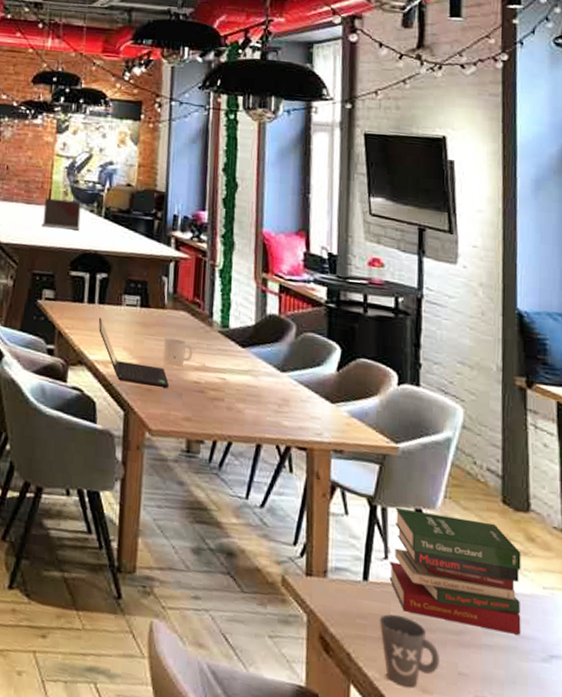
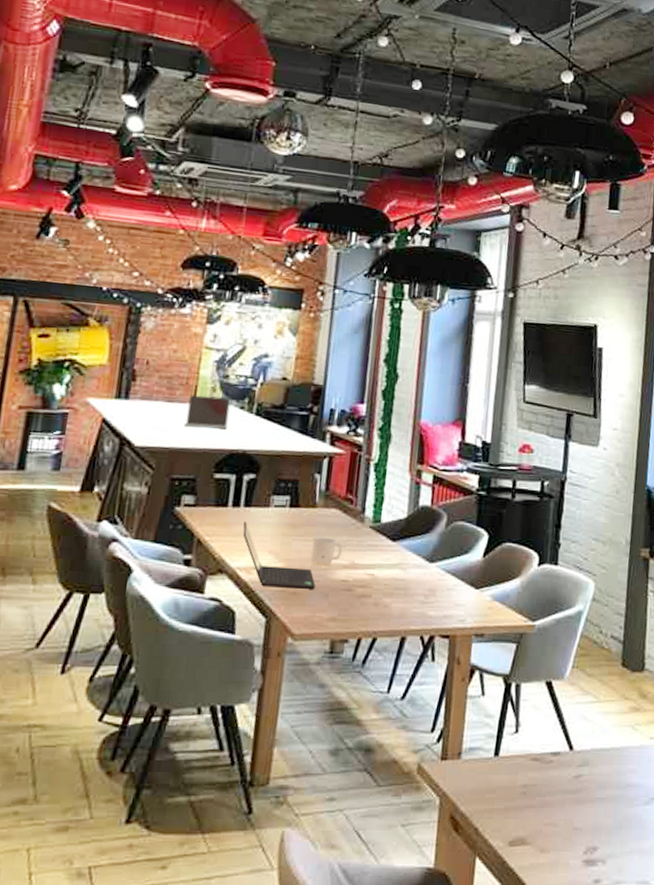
mug: present [379,614,439,687] -> none [506,785,558,849]
books: present [389,507,521,635] -> none [518,682,635,784]

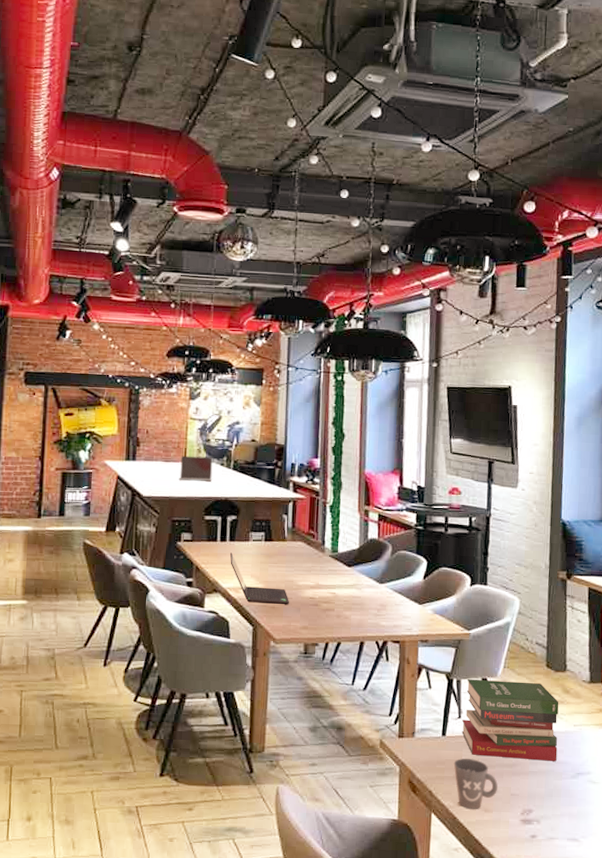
mug: present [310,537,343,566] -> none [284,564,309,587]
mug: none [506,785,558,849] -> present [453,759,498,809]
books: none [518,682,635,784] -> present [462,678,559,761]

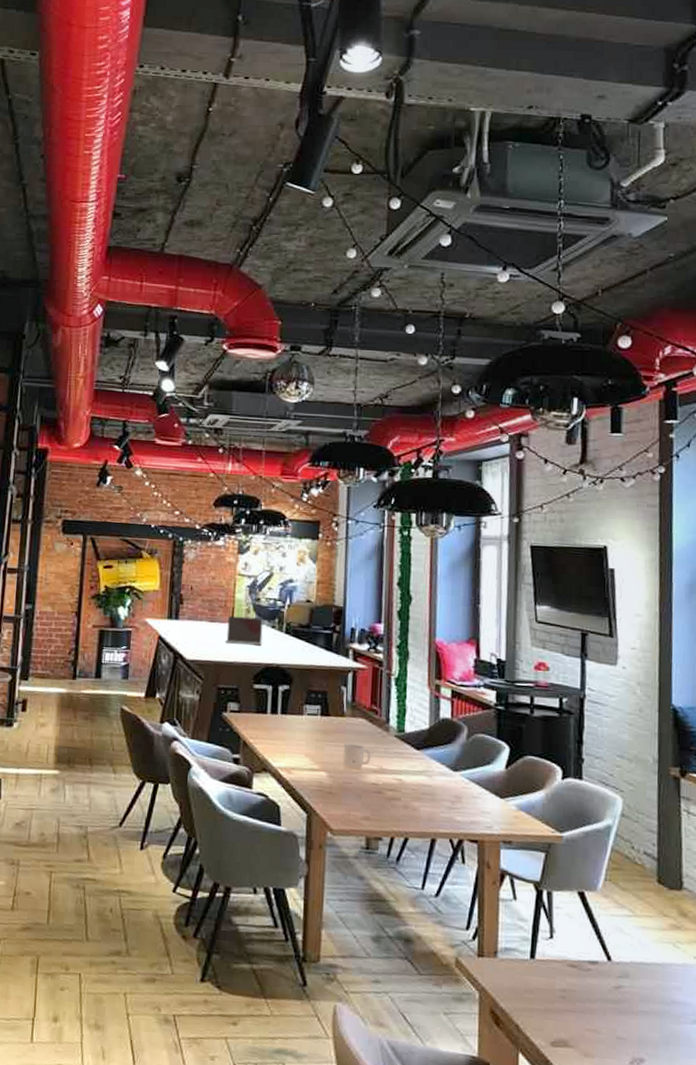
laptop: present [230,552,289,604] -> none [281,727,349,790]
mug: none [284,564,309,587] -> present [342,743,371,770]
mug: present [453,759,498,809] -> none [545,988,600,1052]
books: present [462,678,559,761] -> none [554,891,675,1001]

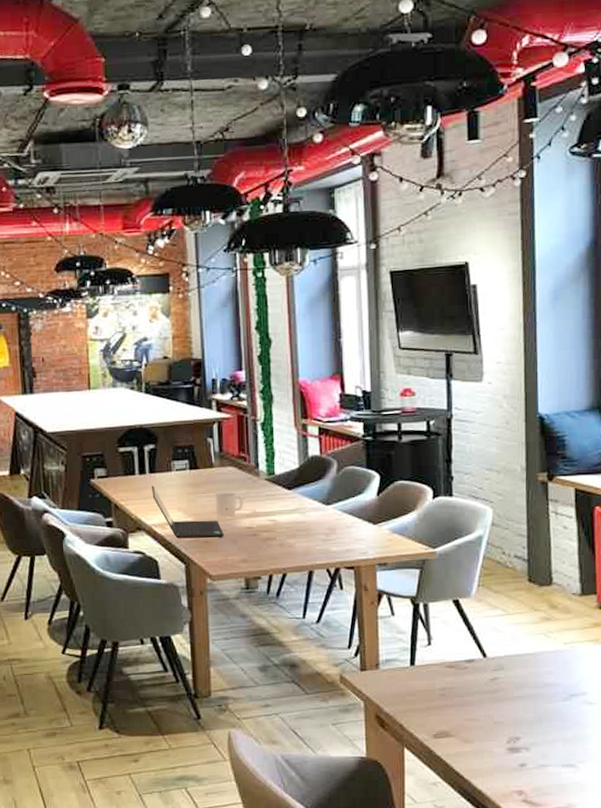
laptop: present [225,615,263,646] -> none [84,381,122,412]
laptop: none [281,727,349,790] -> present [152,485,224,538]

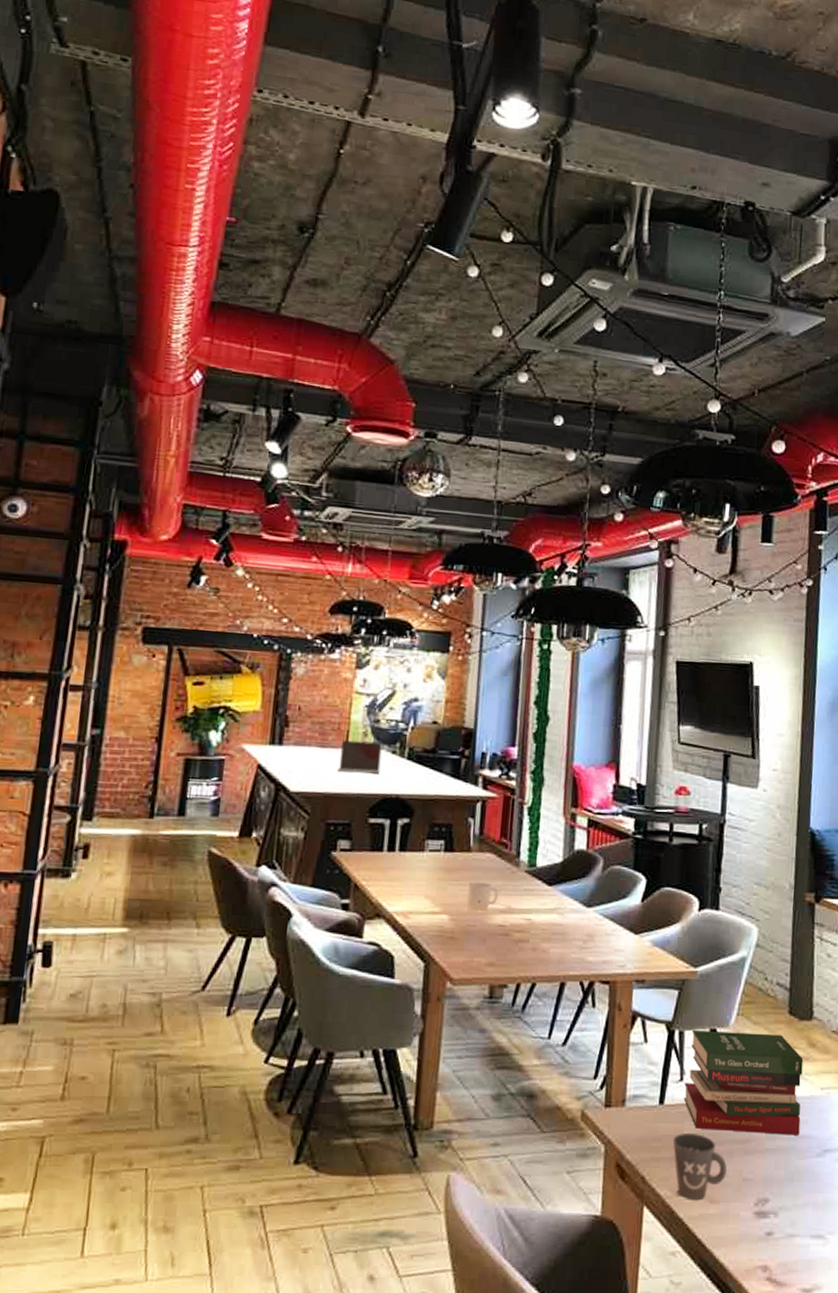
laptop: none [84,381,122,412] -> present [337,740,383,774]
laptop: present [152,485,224,538] -> none [399,866,472,934]
mug: none [426,688,478,741] -> present [672,1134,727,1199]
books: none [433,600,546,684] -> present [683,1029,804,1135]

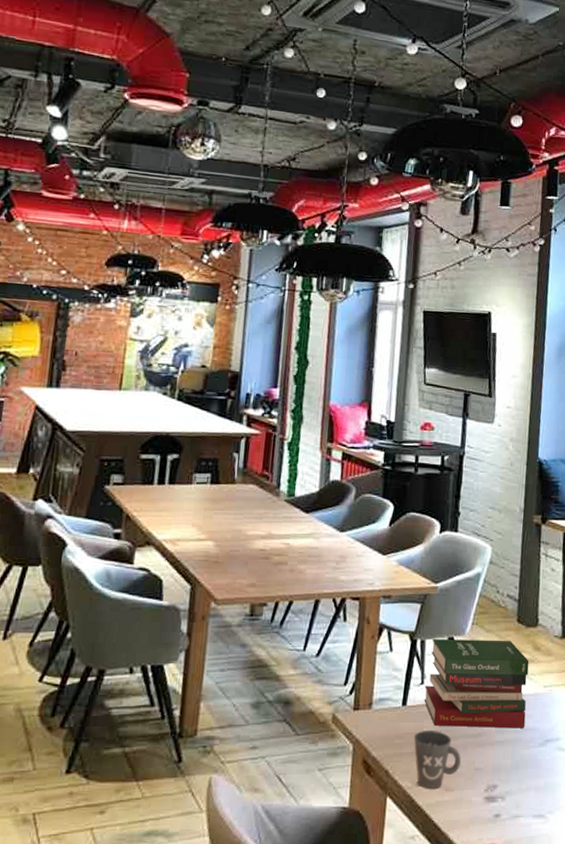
laptop: present [337,740,383,774] -> none [111,382,154,414]
mug: present [466,881,499,911] -> none [230,510,260,537]

